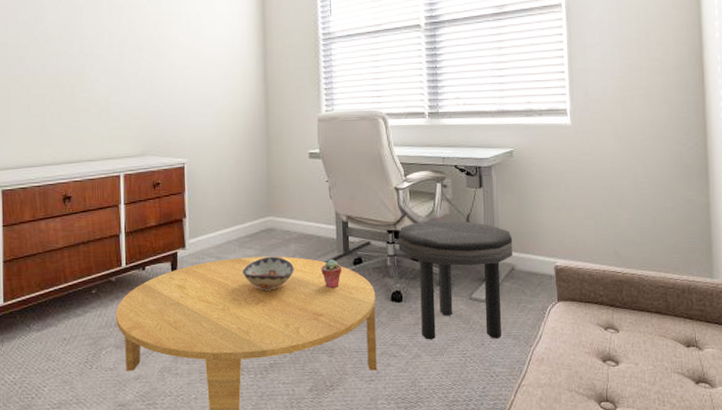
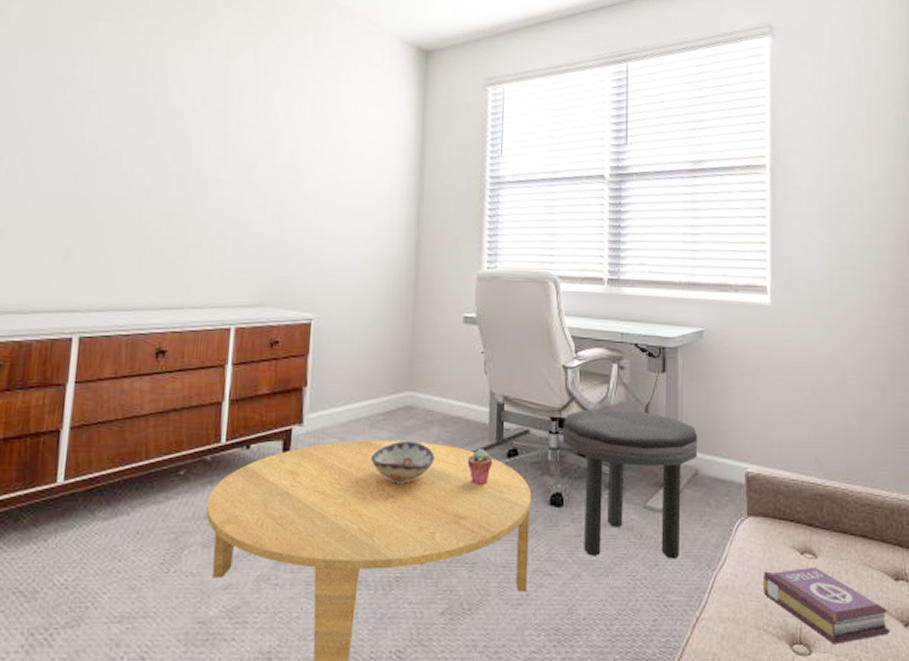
book: none [573,339,683,401] -> present [762,566,890,644]

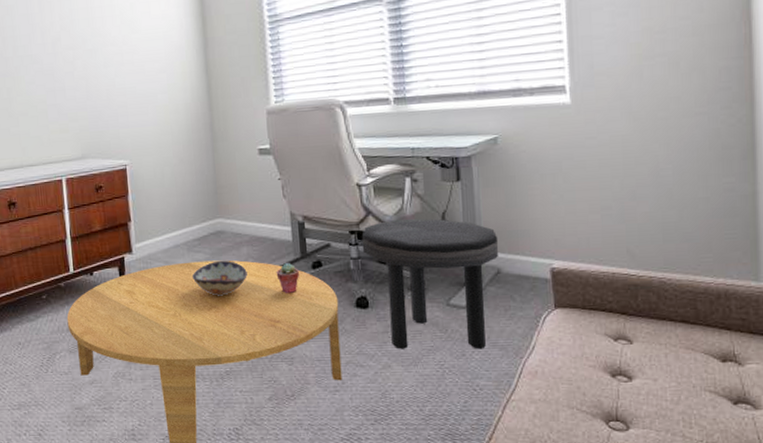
book: present [762,566,890,644] -> none [573,351,717,421]

